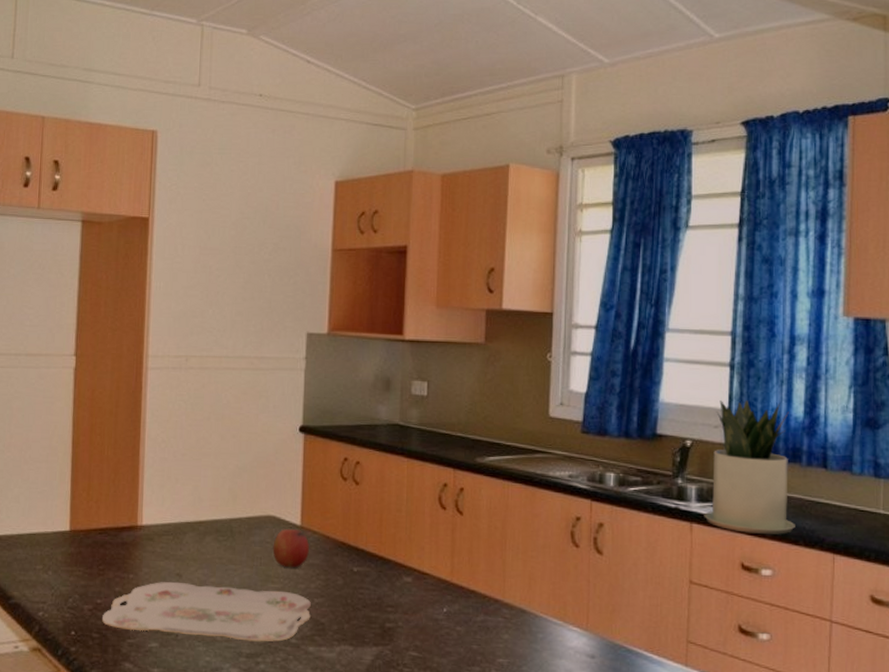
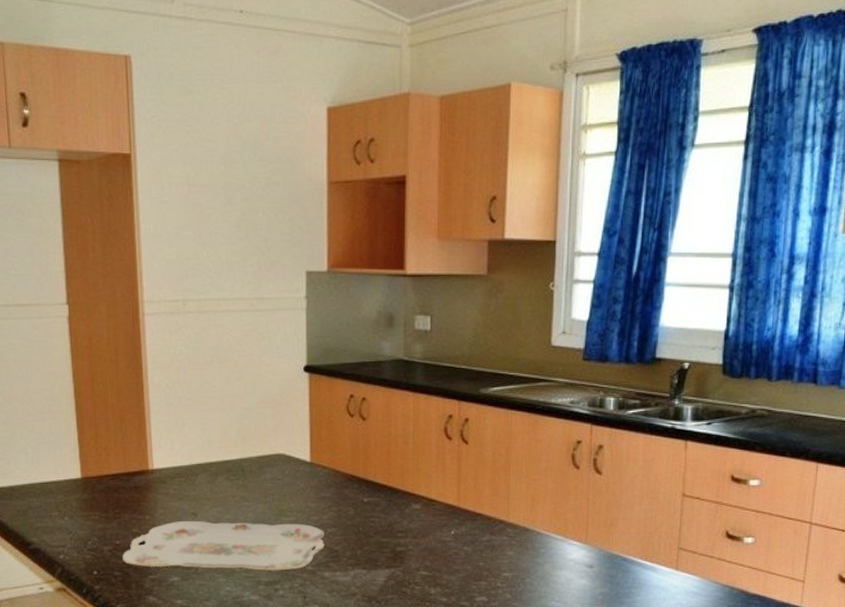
fruit: present [272,528,309,568] -> none [284,465,320,502]
planter: present [704,400,795,535] -> none [698,321,784,449]

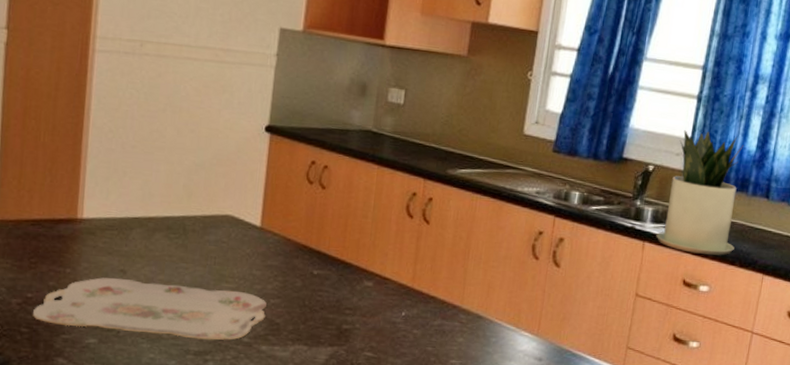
planter: none [698,321,784,449] -> present [656,130,744,256]

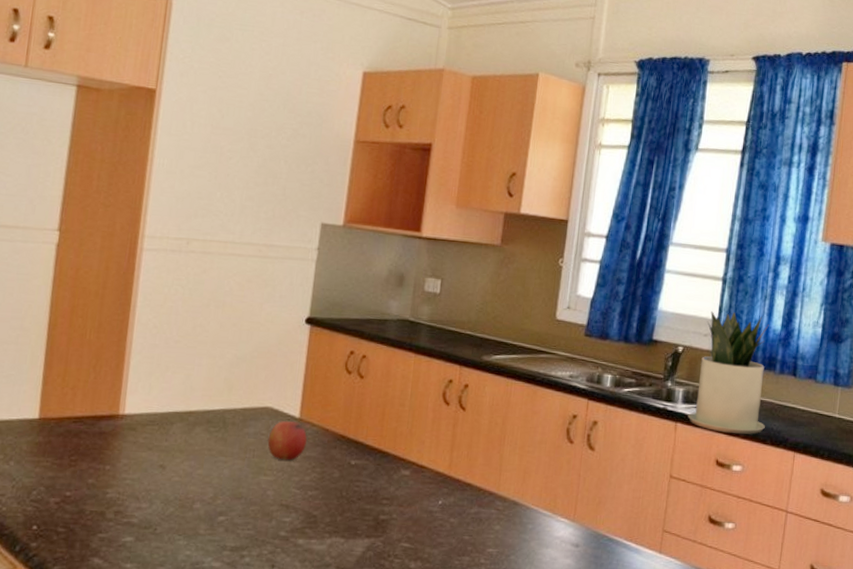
serving tray: present [32,277,267,340] -> none [69,473,304,535]
fruit: none [228,229,269,269] -> present [267,420,307,461]

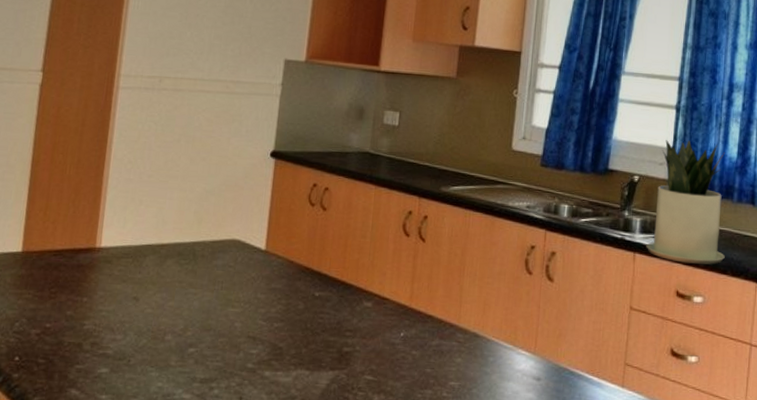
fruit: present [267,420,307,461] -> none [235,252,273,292]

